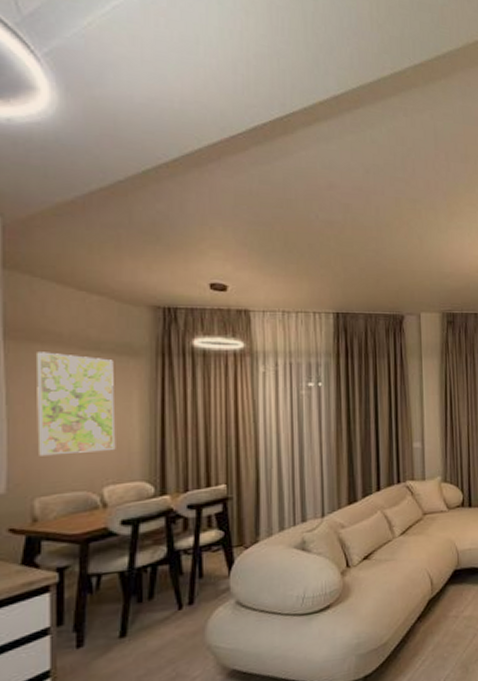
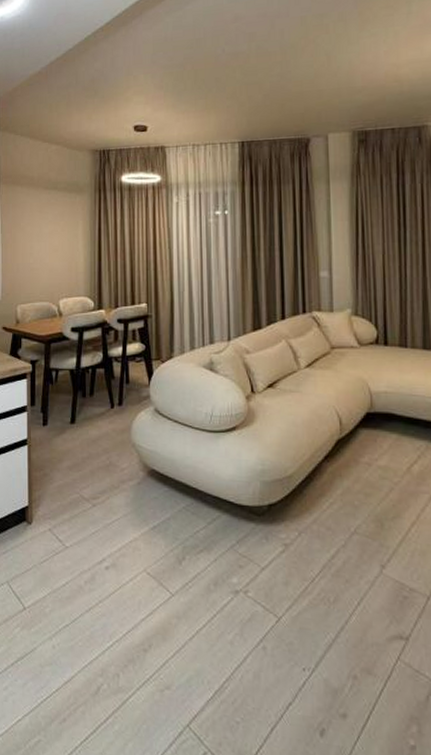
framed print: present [37,352,116,456] -> none [18,192,68,273]

